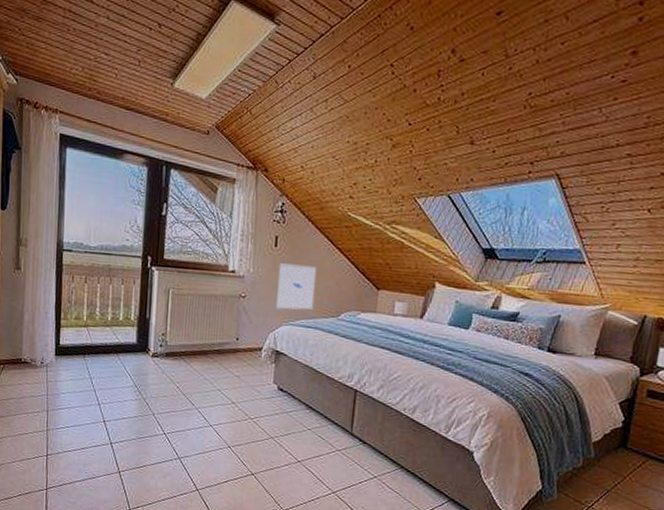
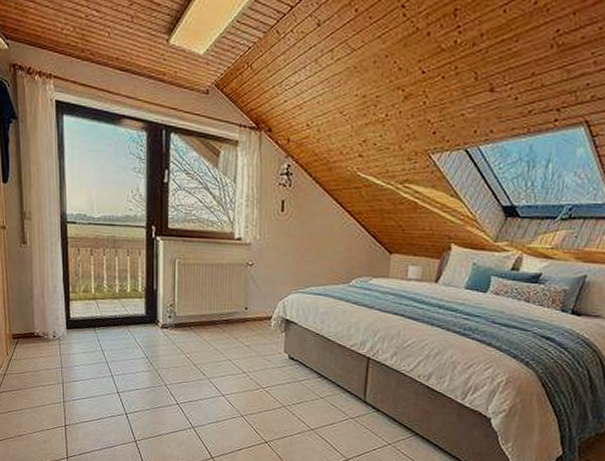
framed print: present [276,263,317,310] -> none [285,229,326,277]

